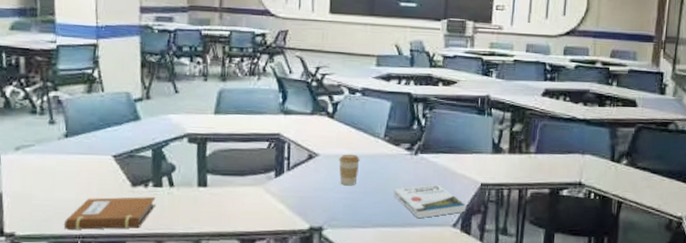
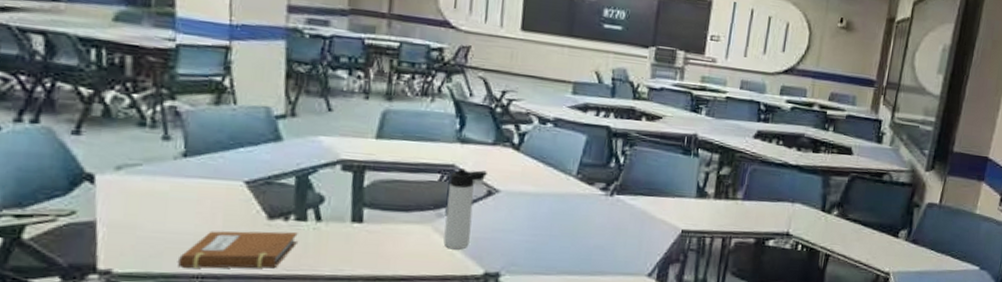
thermos bottle: none [274,136,307,208] -> present [443,168,487,250]
coffee cup: present [339,154,360,186] -> none [522,191,548,228]
book: present [394,184,467,219] -> none [584,229,664,267]

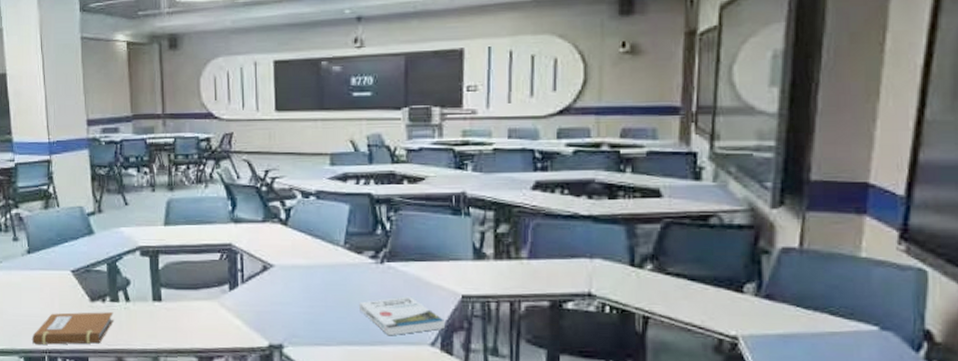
thermos bottle: present [443,168,487,250] -> none [229,247,260,323]
book: none [584,229,664,267] -> present [360,296,446,336]

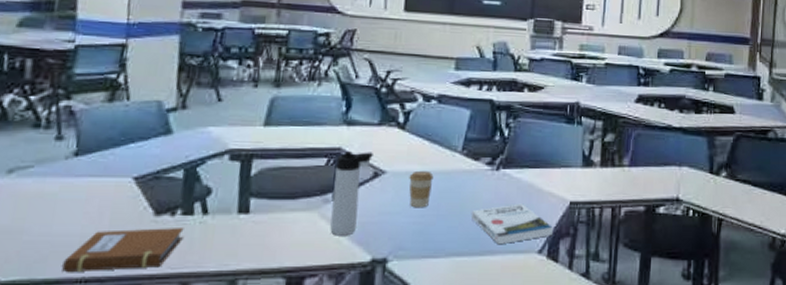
thermos bottle: none [229,247,260,323] -> present [330,151,373,236]
coffee cup: none [296,264,319,299] -> present [409,170,434,208]

